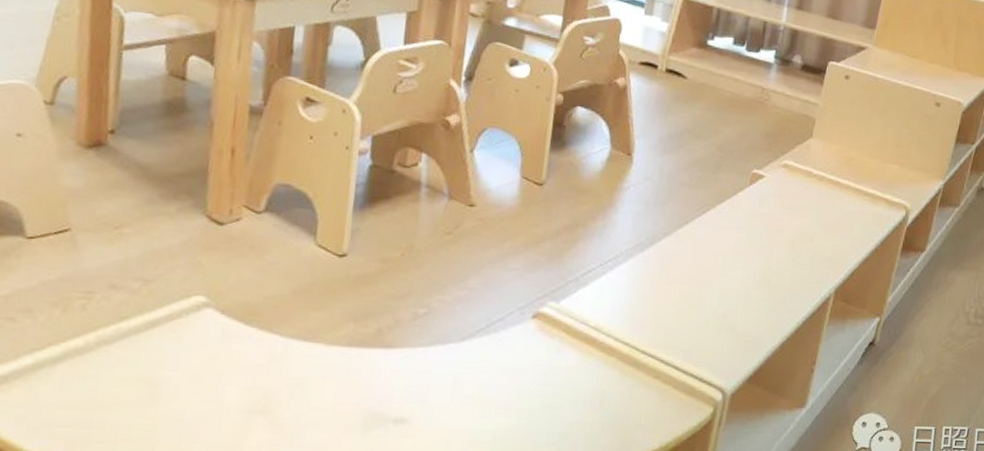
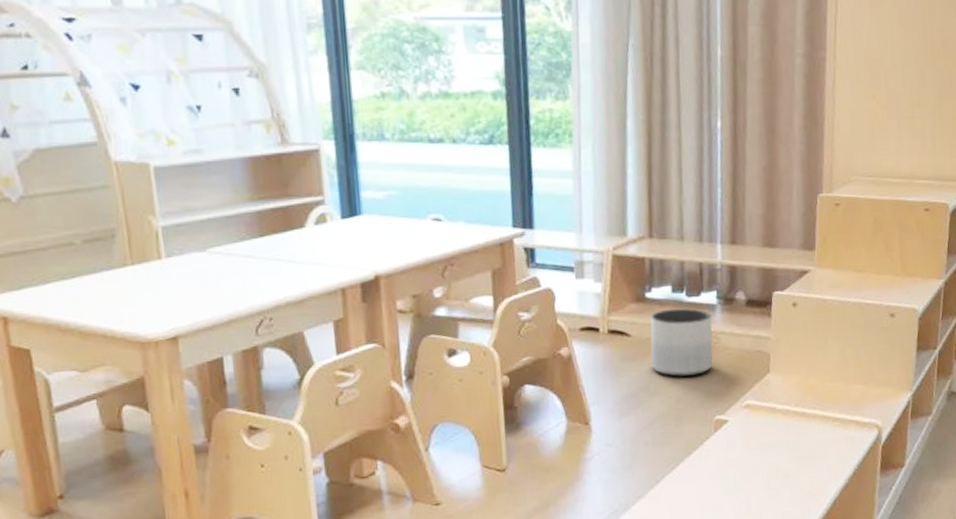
planter: none [700,59,767,128] -> present [650,308,713,377]

